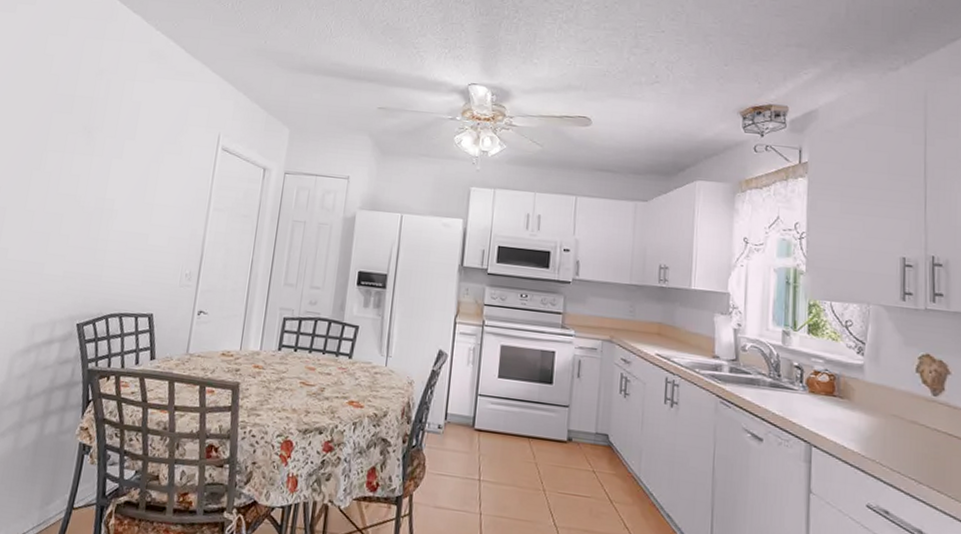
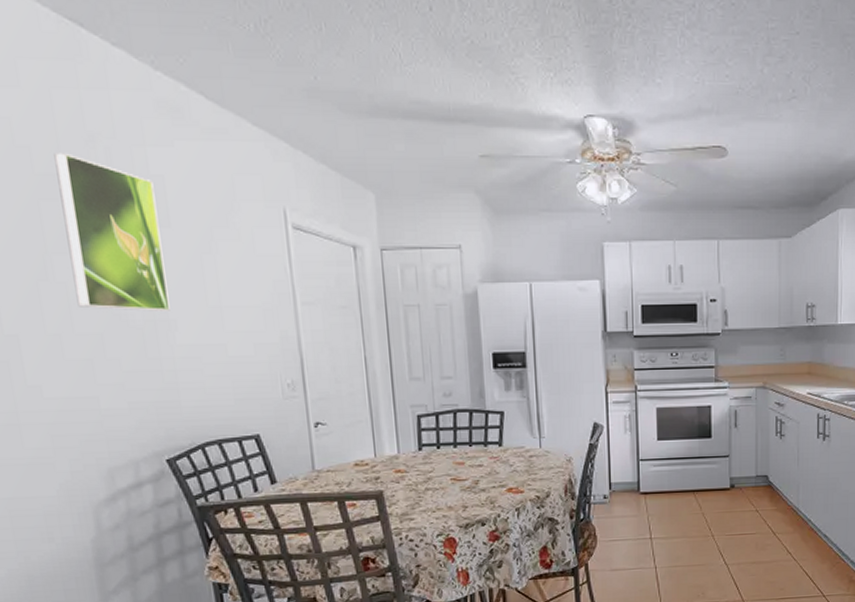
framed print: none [53,80,132,203] -> present [54,153,170,311]

